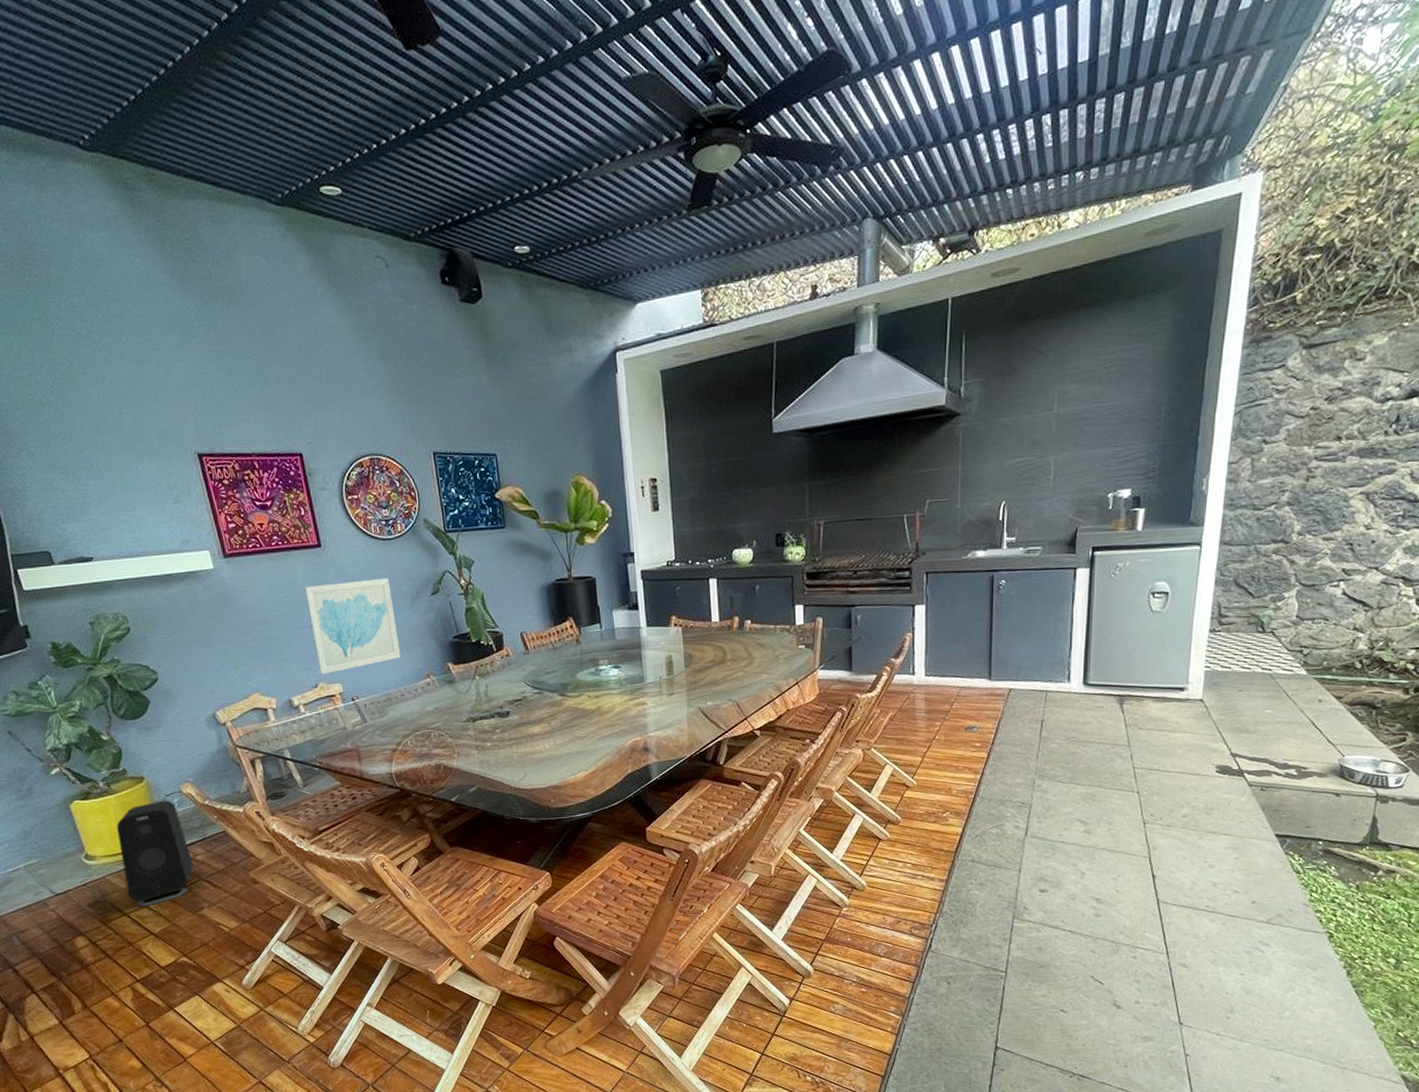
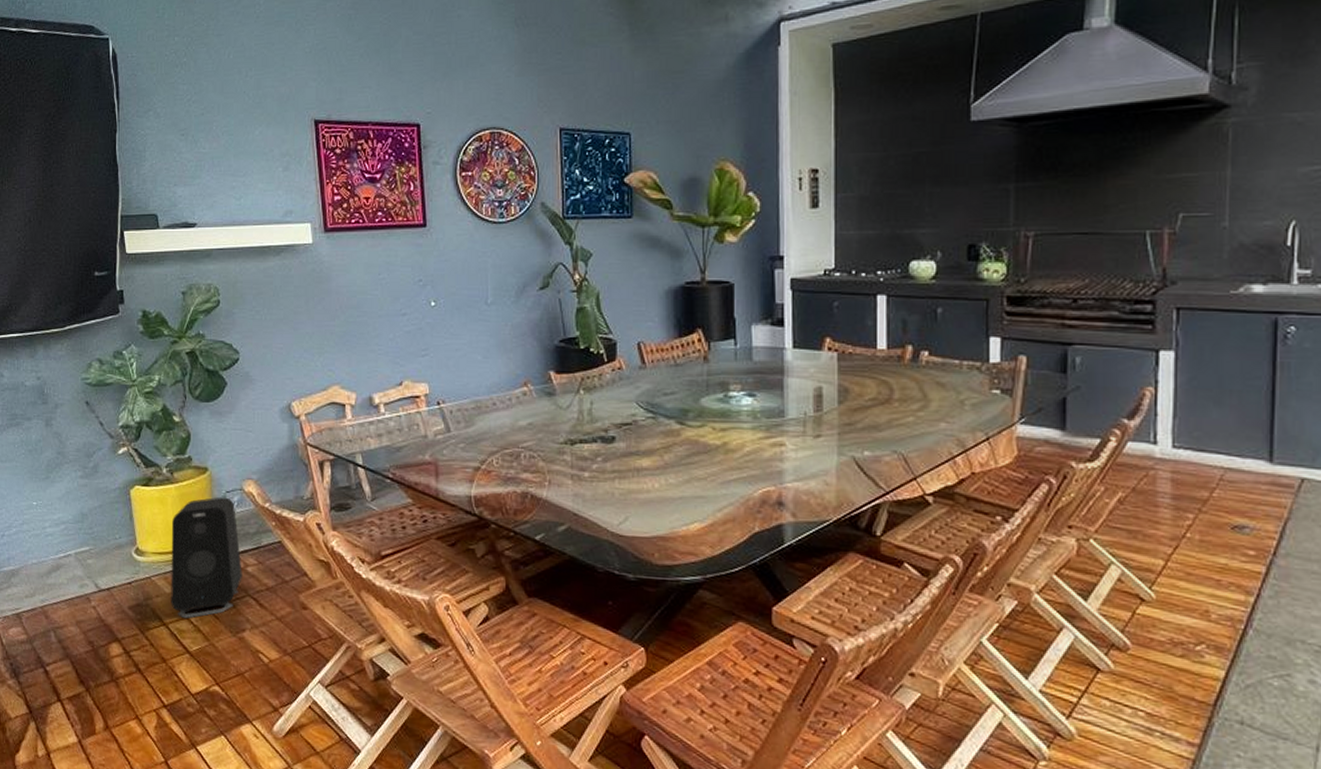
wall art: present [304,578,402,674] -> none [403,266,498,371]

